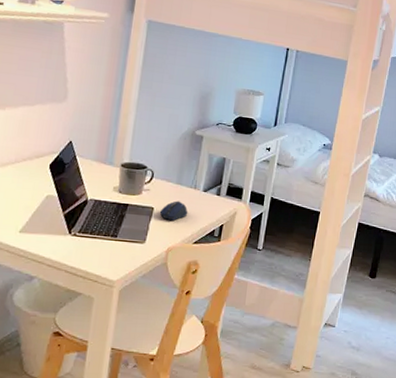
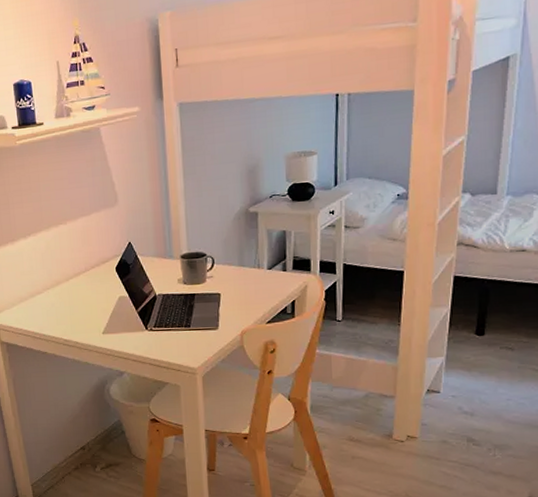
computer mouse: present [160,201,188,220] -> none [228,283,256,304]

